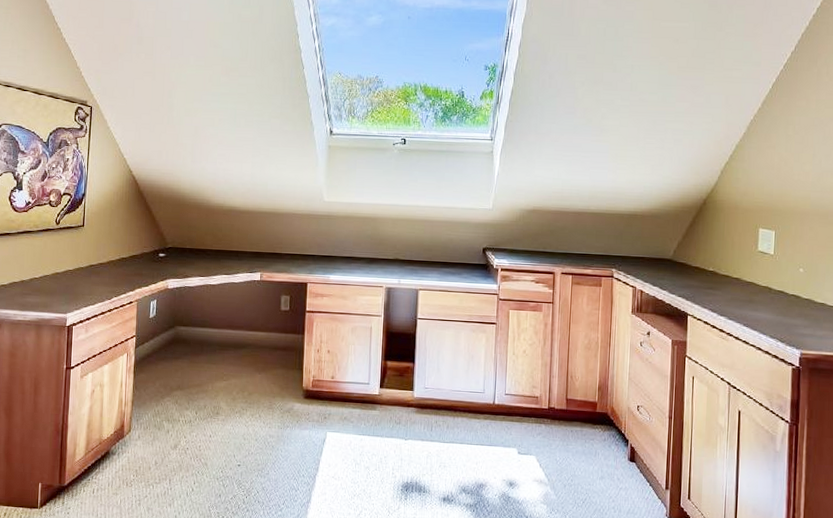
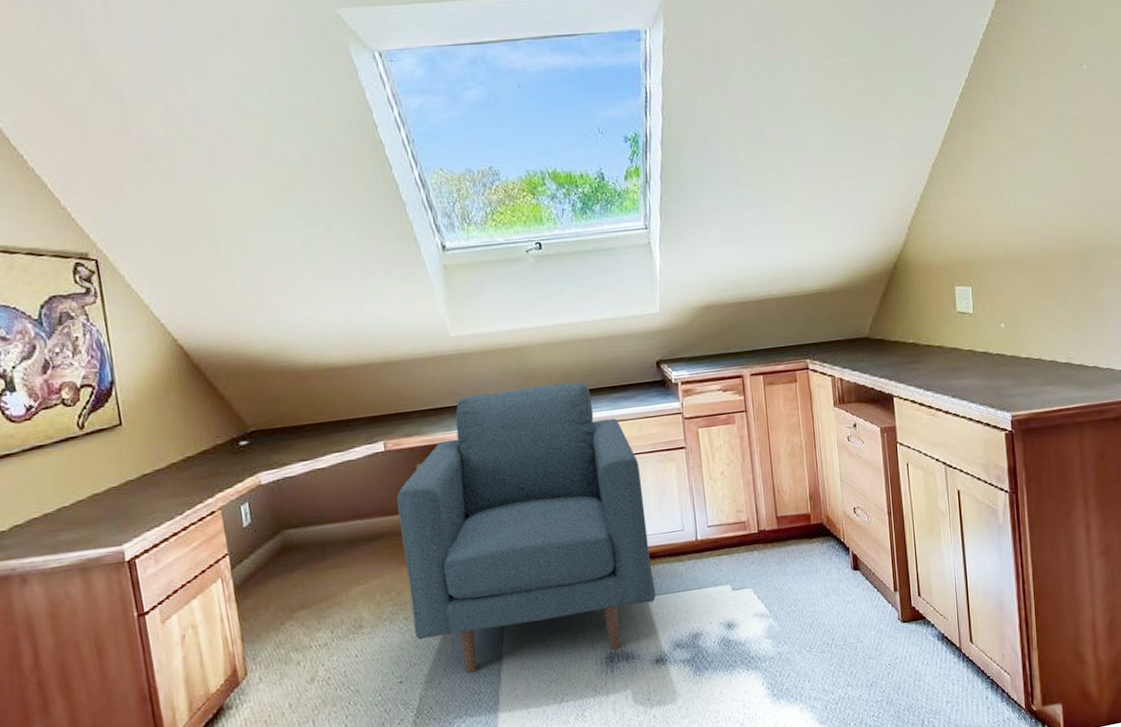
chair: none [256,249,456,482] -> present [397,383,656,674]

